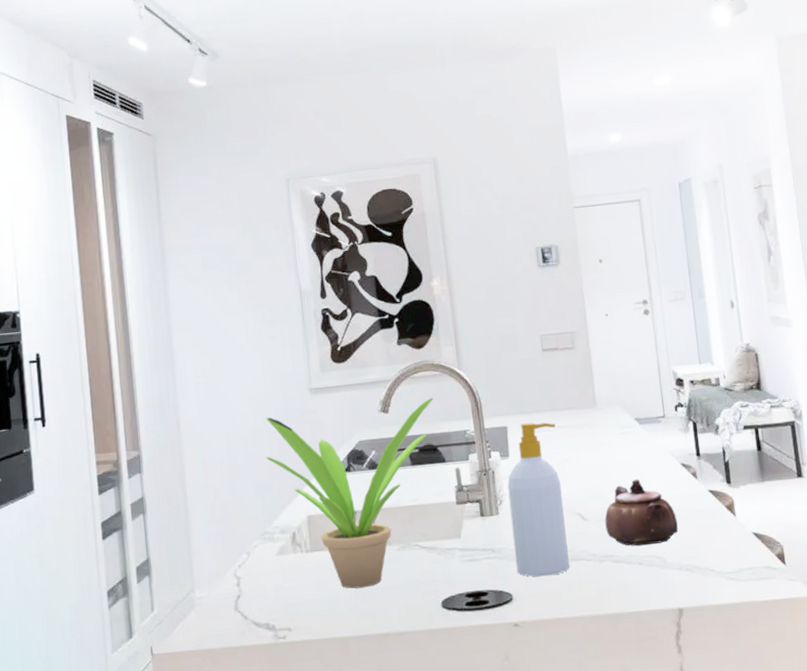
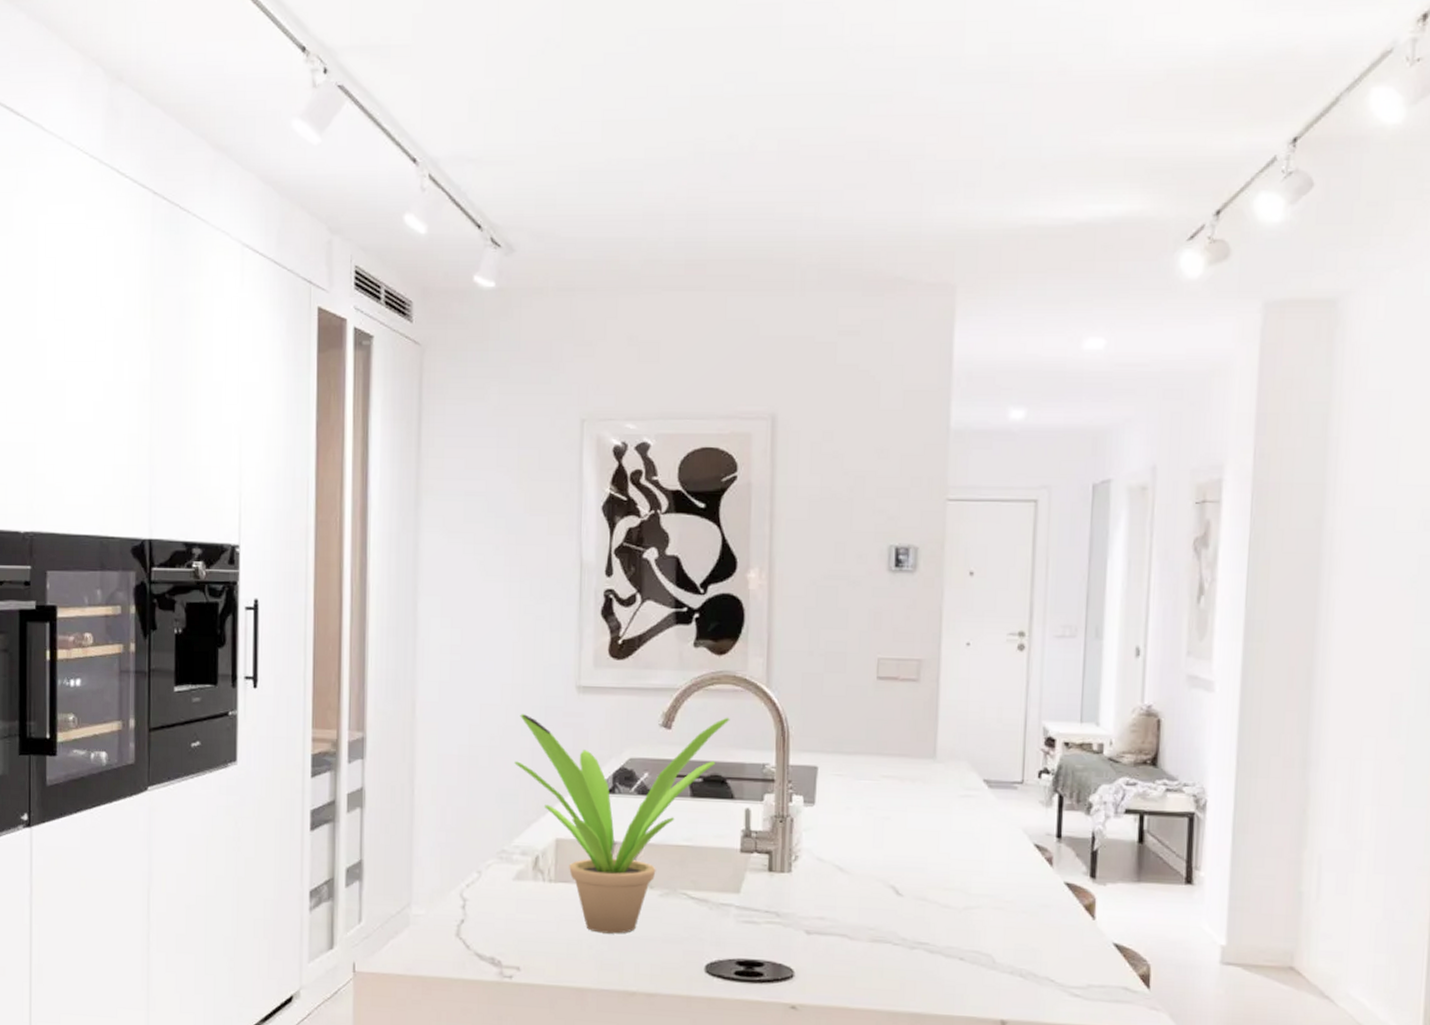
soap bottle: present [507,422,570,577] -> none [803,766,880,956]
teapot: present [605,479,678,547] -> none [924,855,1018,938]

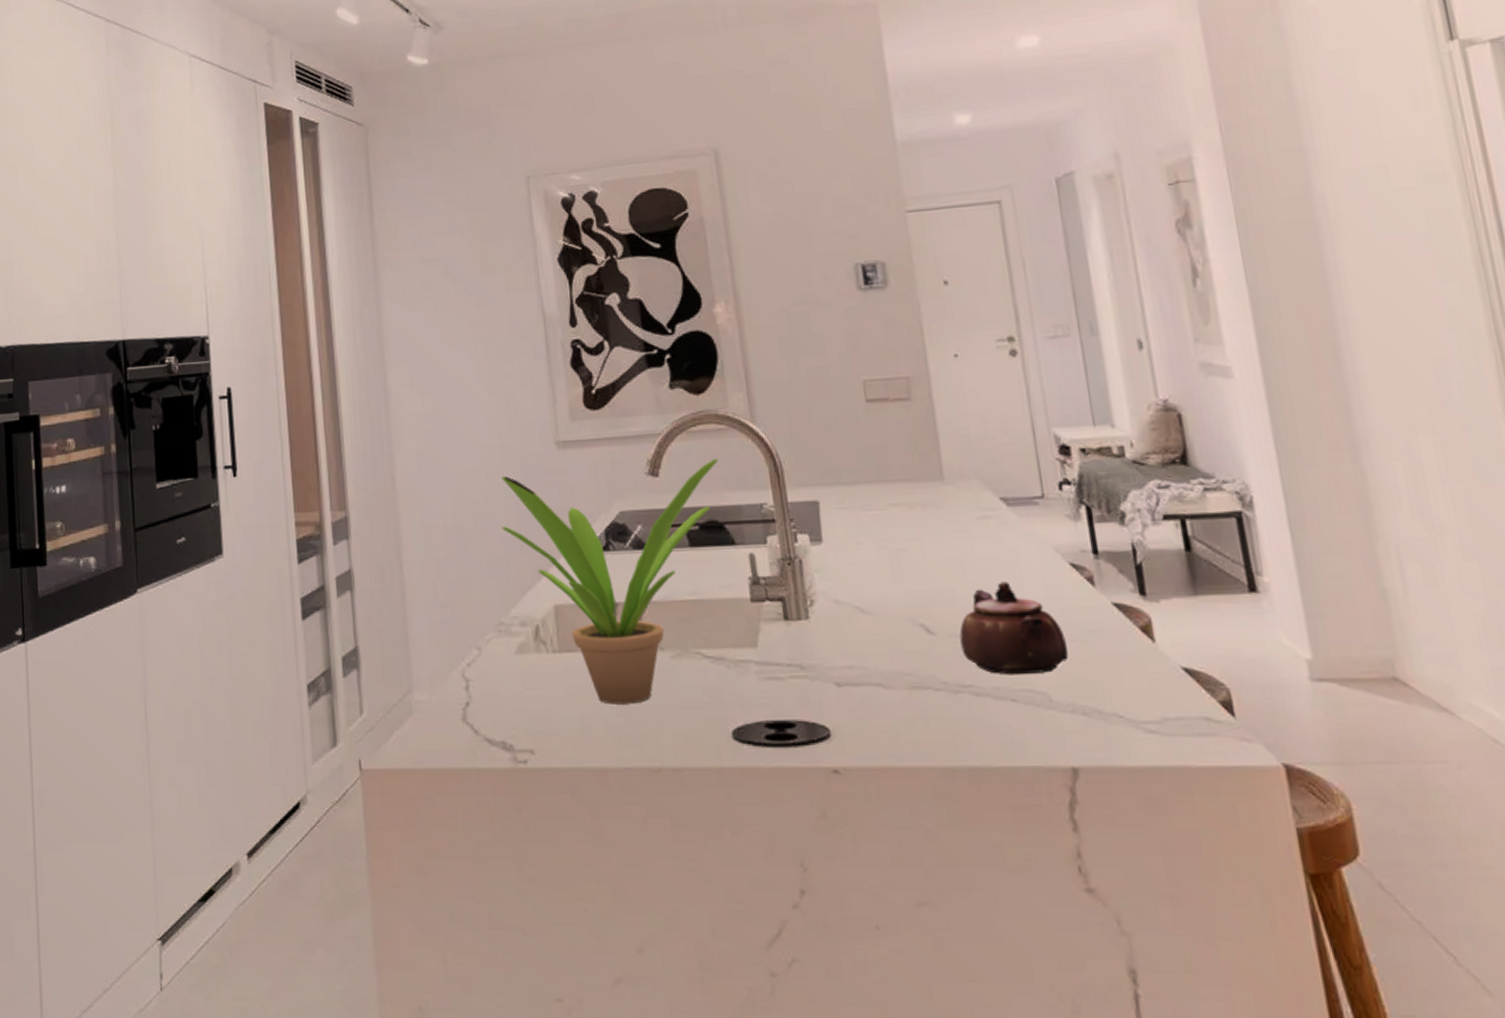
teapot: none [924,855,1018,938] -> present [959,582,1069,675]

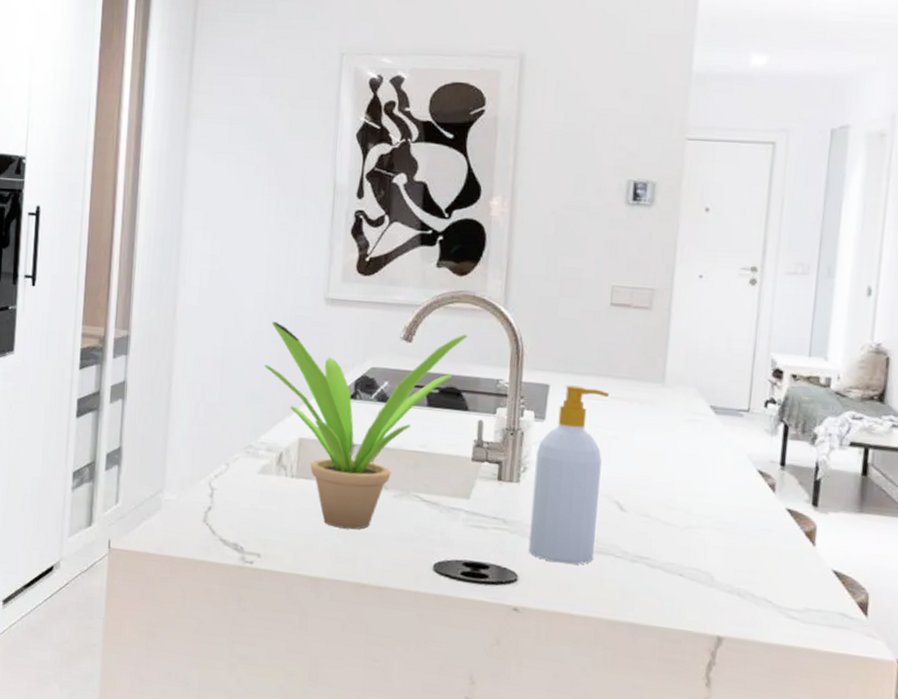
soap bottle: none [820,497,910,708] -> present [528,385,609,565]
teapot: present [959,582,1069,675] -> none [646,477,739,558]

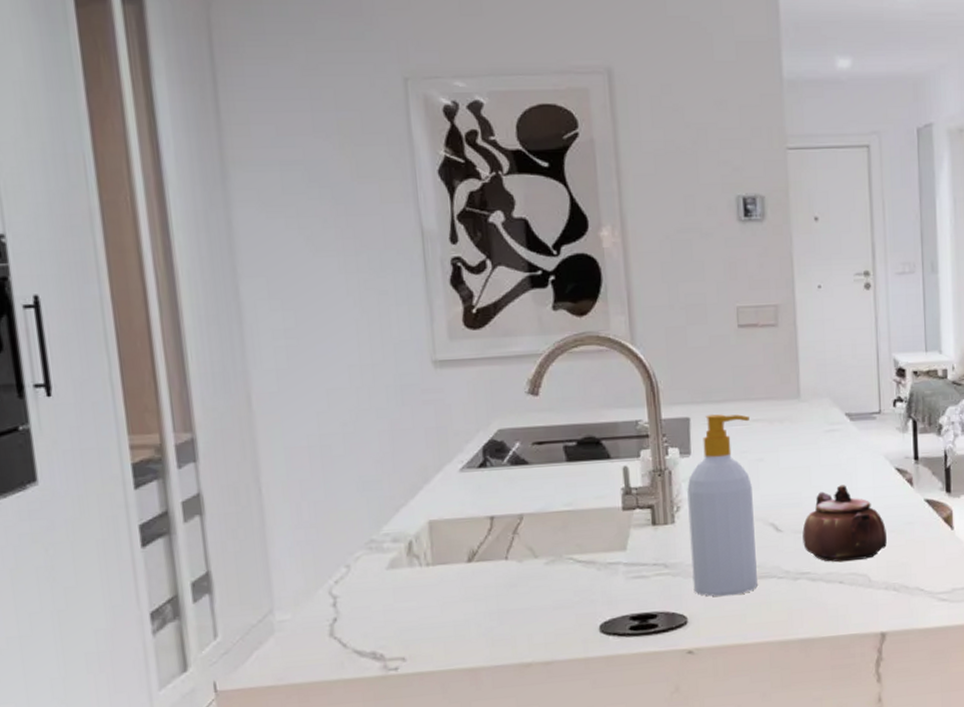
potted plant: present [264,321,468,530] -> none [373,378,598,610]
teapot: none [646,477,739,558] -> present [802,485,887,563]

